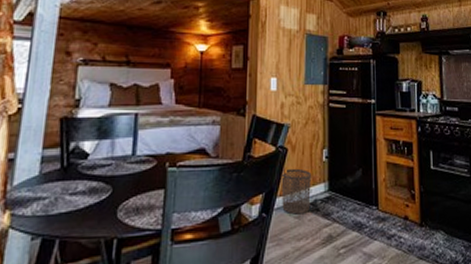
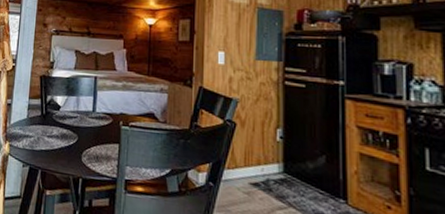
waste bin: present [281,168,311,215] -> none [229,143,262,191]

